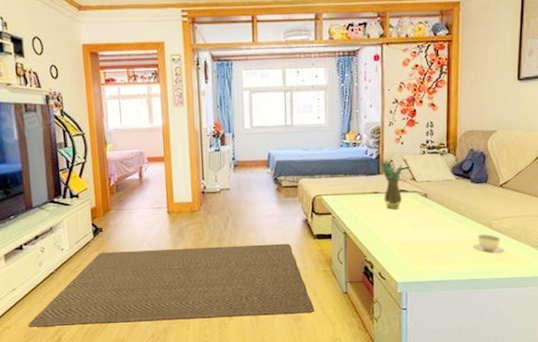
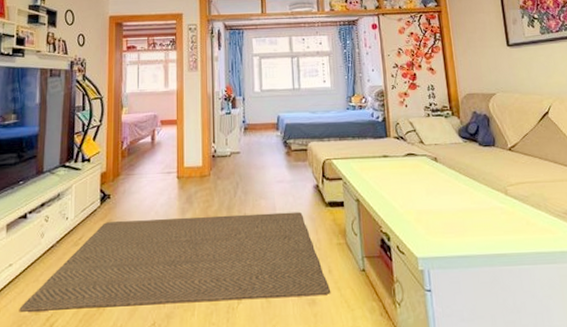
vase: present [380,159,403,209] -> none [386,121,412,174]
teacup: present [472,234,505,254] -> none [491,201,526,225]

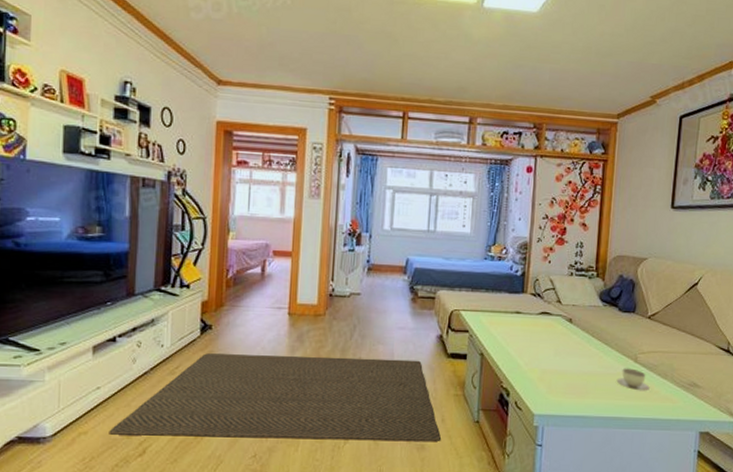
teacup: none [491,201,526,225] -> present [616,368,650,391]

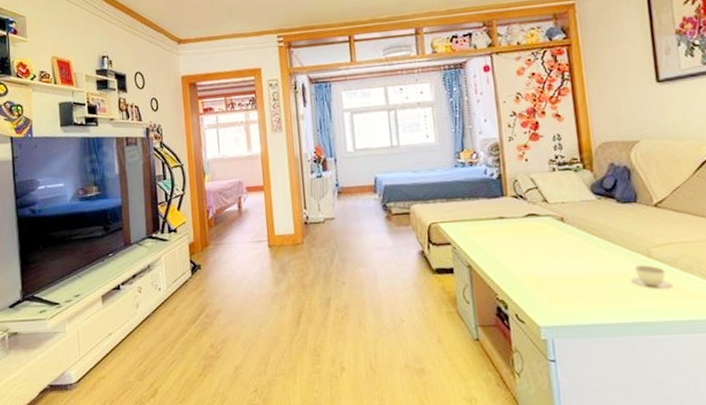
rug: present [109,353,441,441] -> none [123,279,440,378]

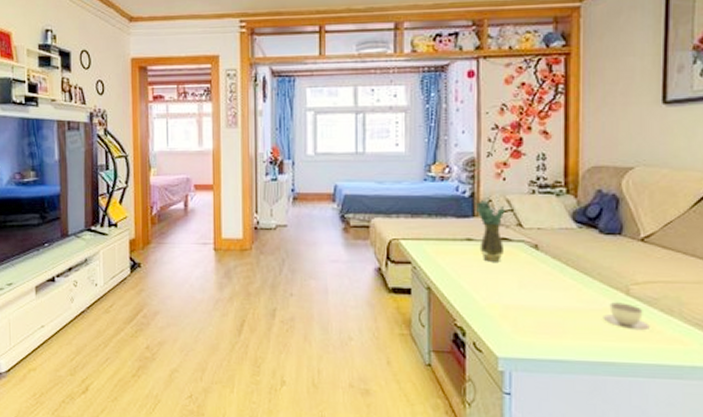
vase: none [502,178,534,237] -> present [475,197,505,262]

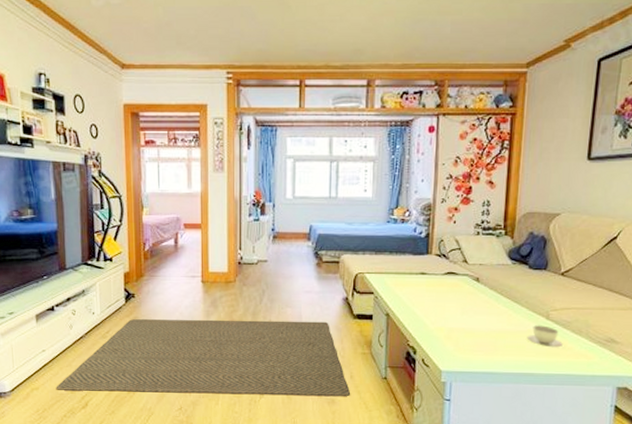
rug: none [54,292,387,386] -> present [56,319,350,396]
vase: present [475,197,505,262] -> none [429,237,454,292]

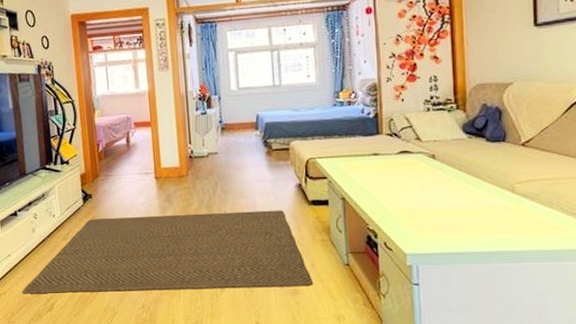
teacup: present [526,325,563,348] -> none [493,199,533,223]

